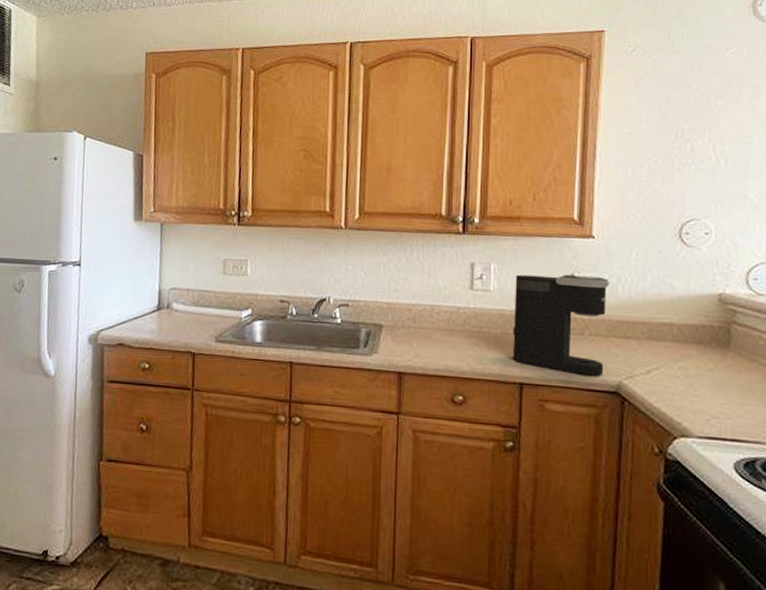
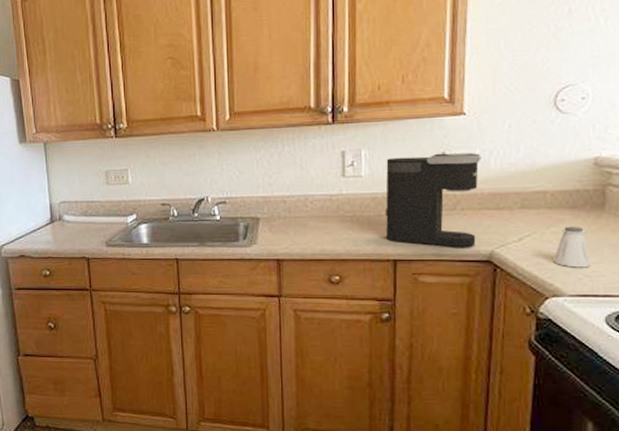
saltshaker: none [681,362,719,408] -> present [553,226,591,268]

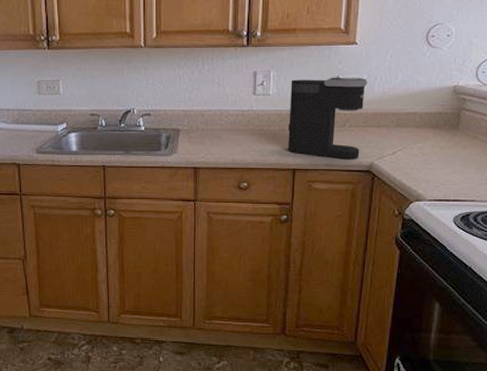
saltshaker: present [553,226,591,268] -> none [418,142,446,177]

